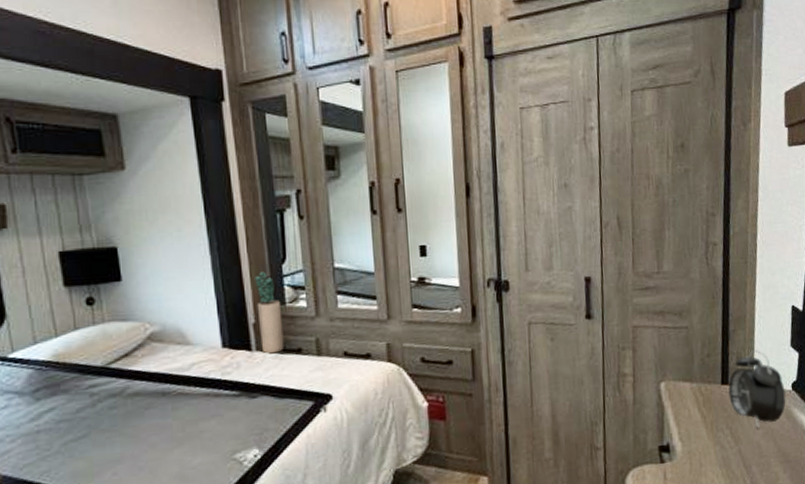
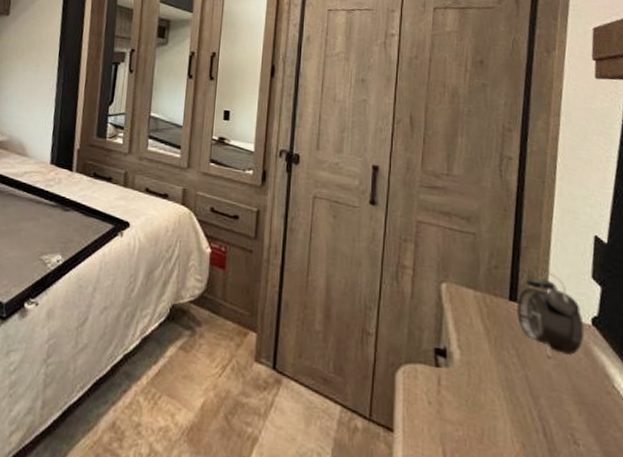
vase: present [255,267,285,354] -> none [80,105,102,178]

